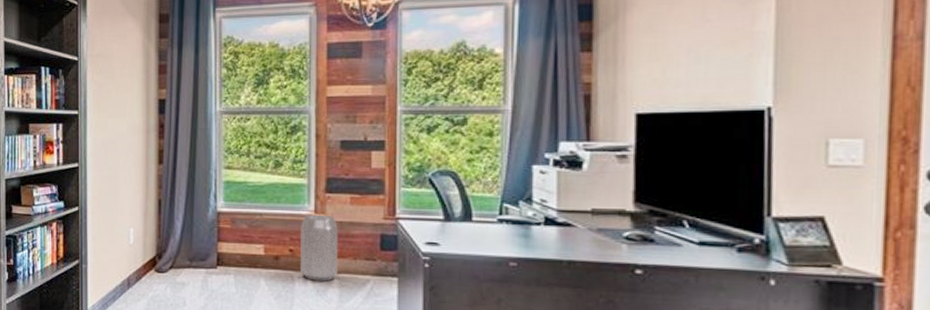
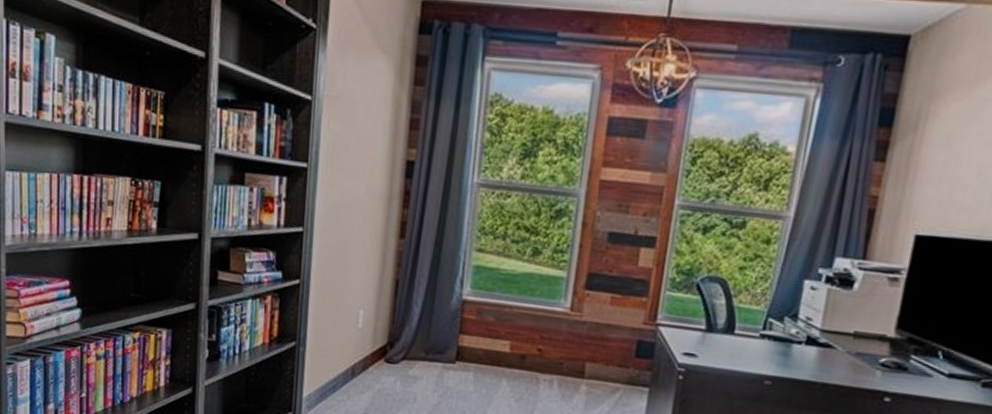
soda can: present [300,214,338,282] -> none [547,312,594,387]

